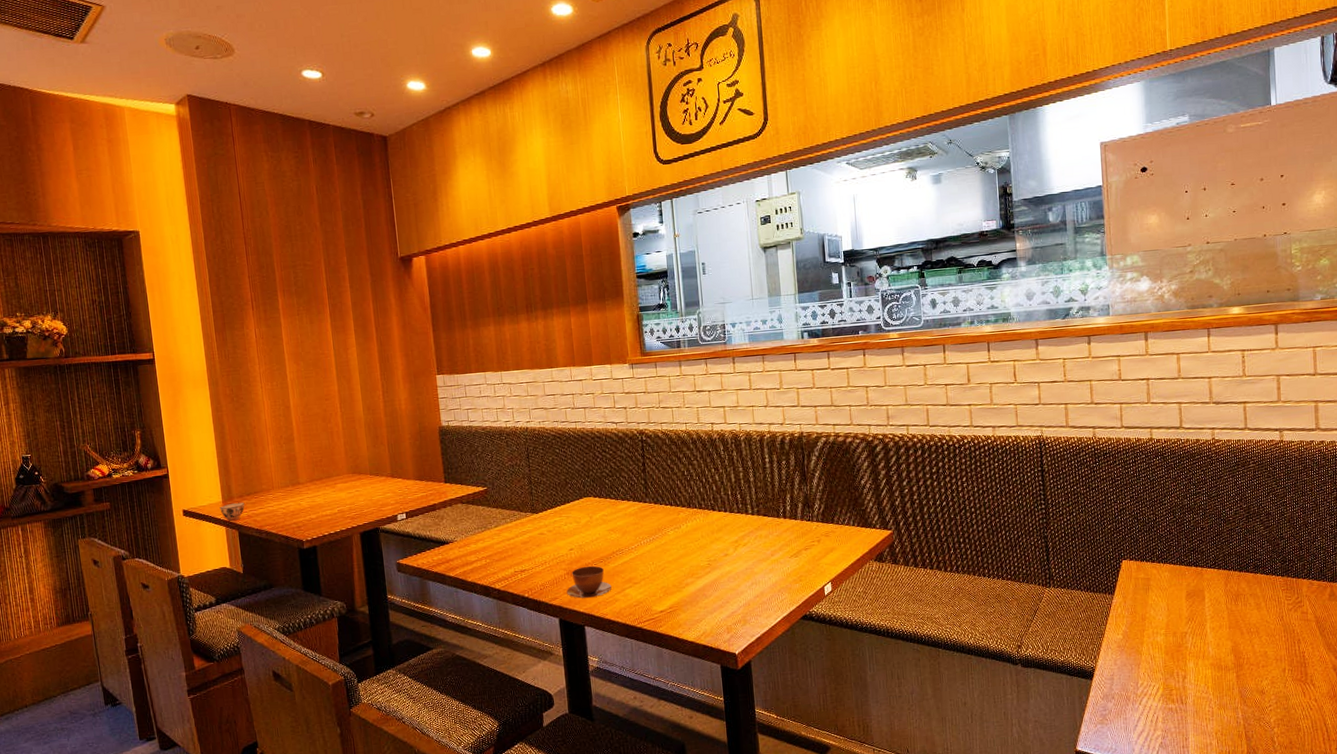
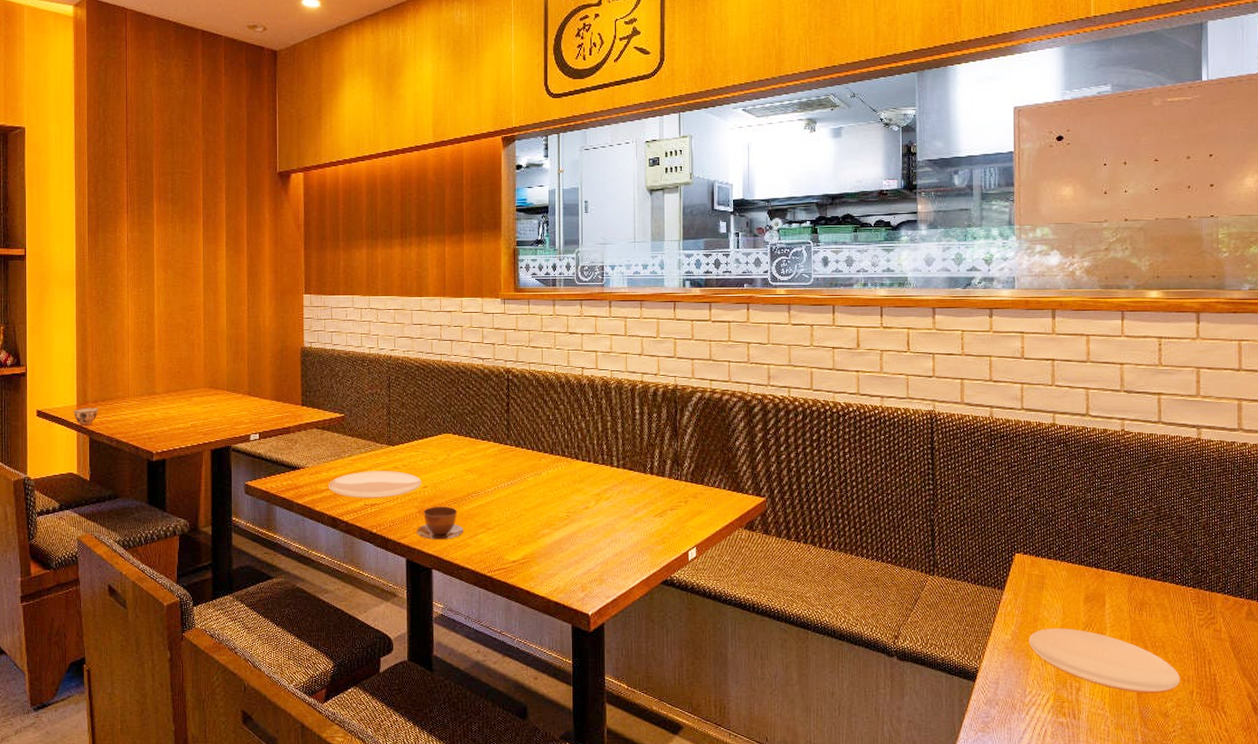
plate: none [477,537,568,567] -> present [328,471,422,499]
plate: none [1138,623,1274,676] -> present [1028,629,1180,694]

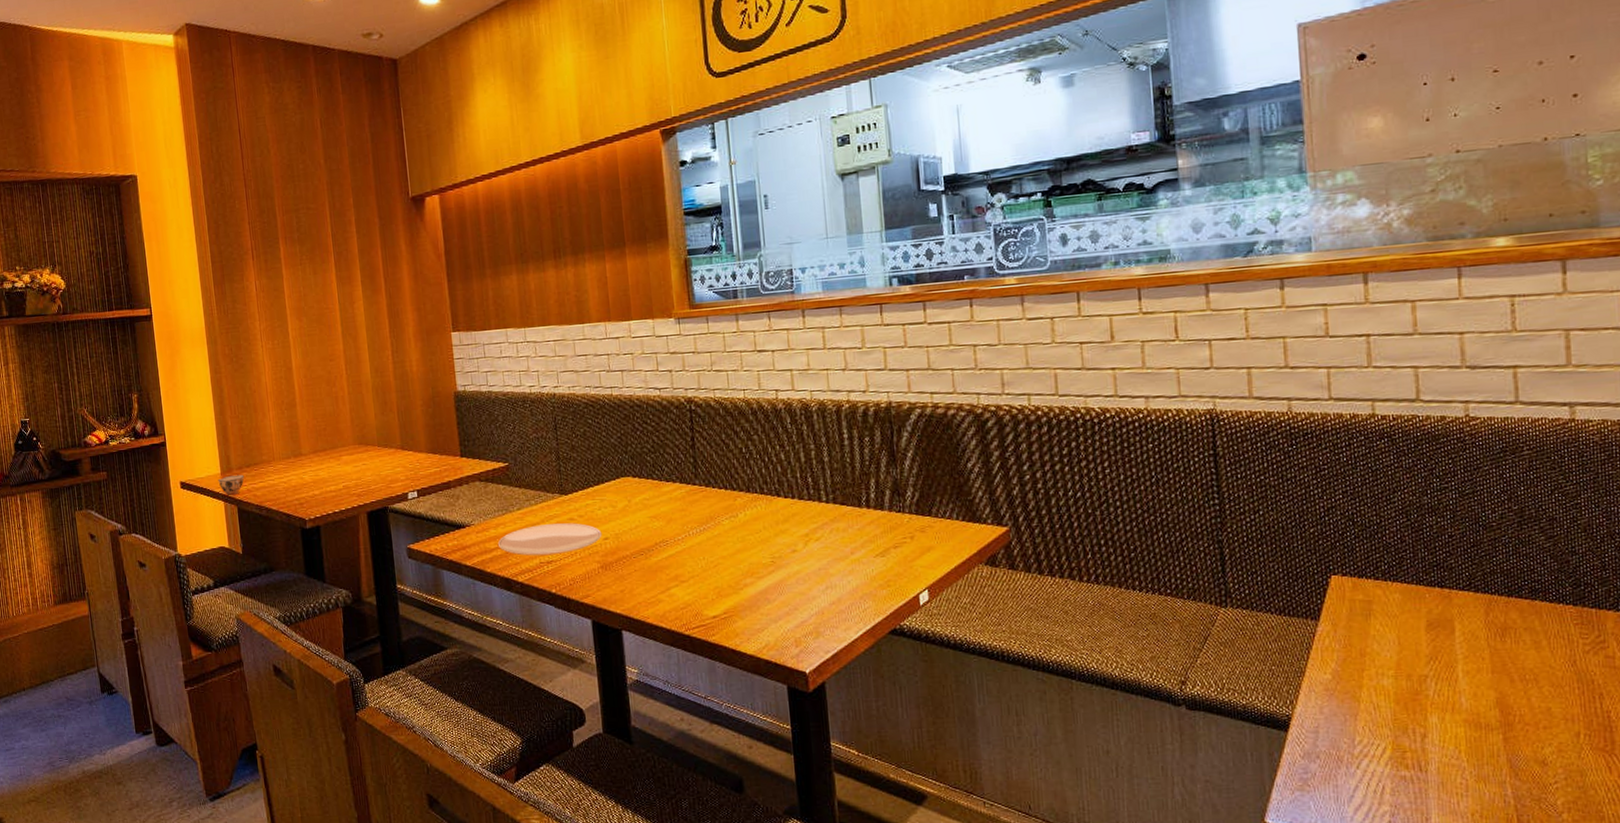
teacup: present [417,506,464,539] -> none [600,558,654,597]
plate: present [1028,629,1180,694] -> none [1354,663,1561,738]

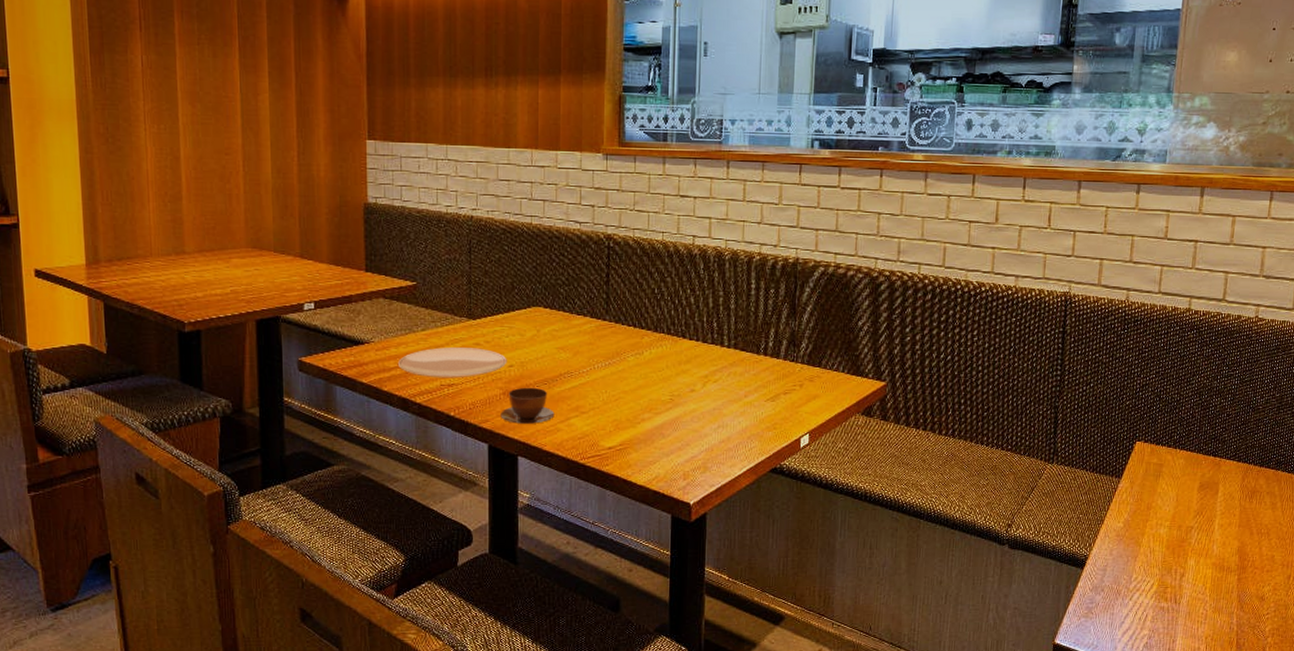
teacup: present [218,474,245,495] -> none [82,267,115,289]
teacup: none [600,558,654,597] -> present [500,387,555,424]

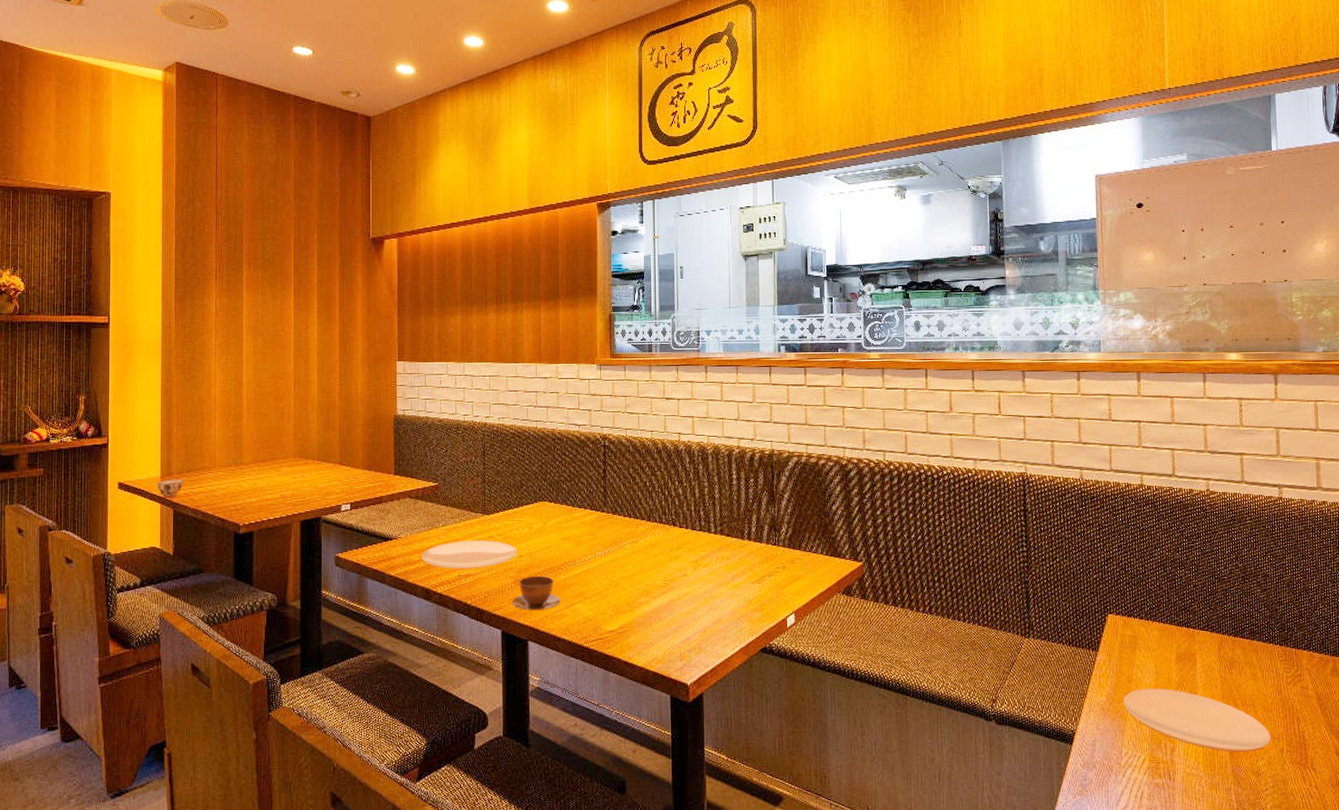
teacup: none [82,267,115,289] -> present [157,479,184,498]
plate: none [1139,516,1280,579] -> present [1123,689,1270,753]

